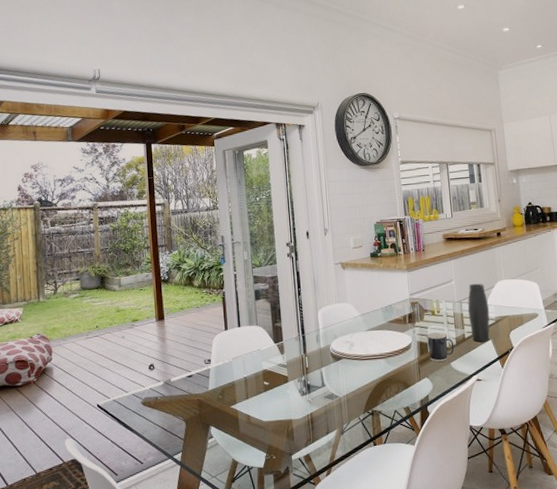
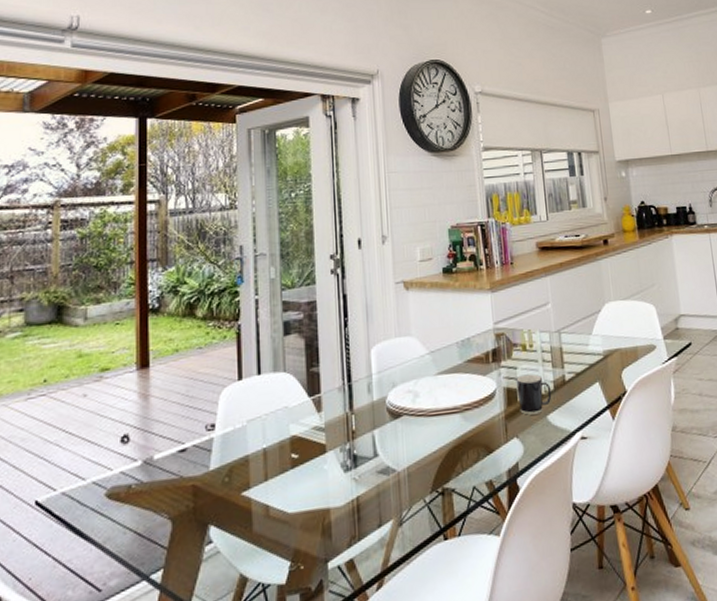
vase: present [467,283,490,343] -> none [568,306,597,386]

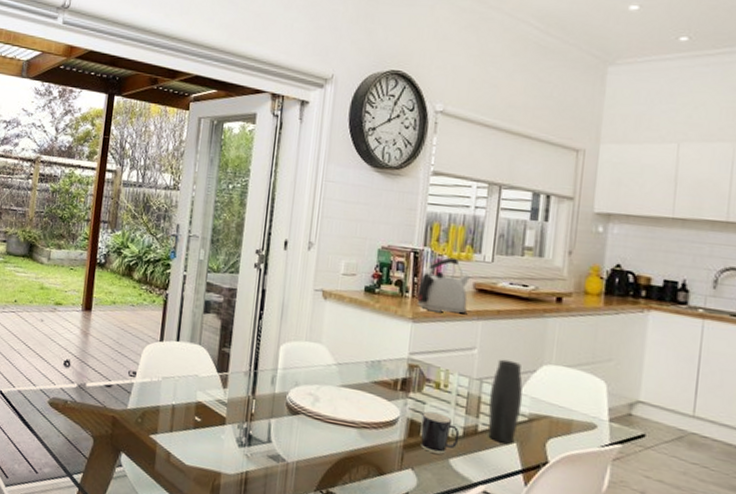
kettle: none [490,223,535,278] -> present [416,257,470,314]
vase: none [568,306,597,386] -> present [488,359,523,444]

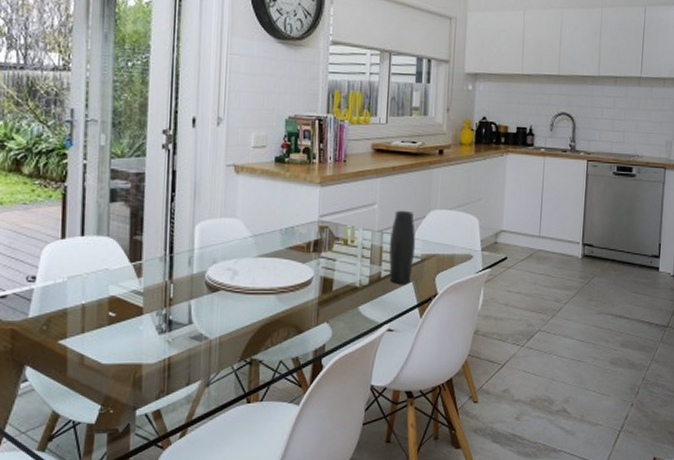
kettle: present [416,257,470,314] -> none [323,122,368,175]
mug: present [420,411,460,454] -> none [333,267,366,304]

